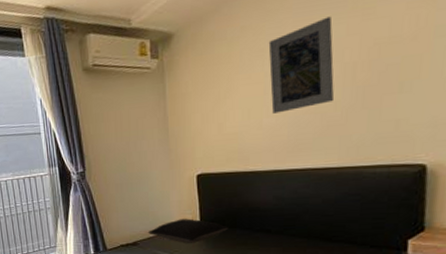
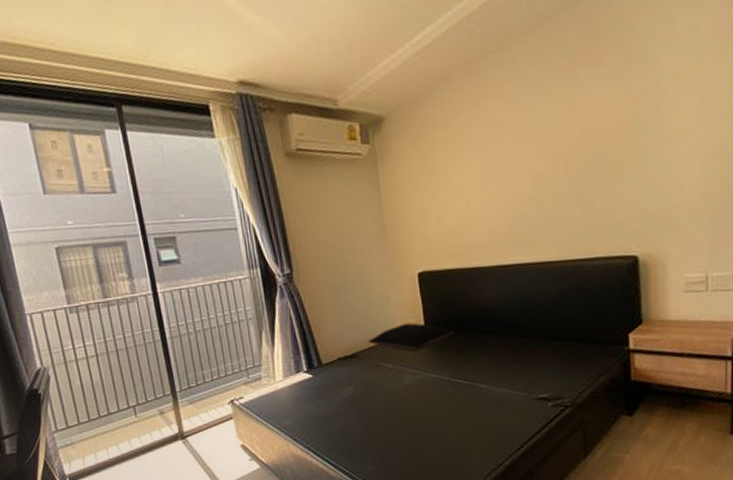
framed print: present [268,16,335,114] -> none [482,105,550,205]

